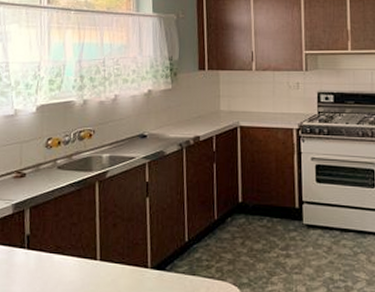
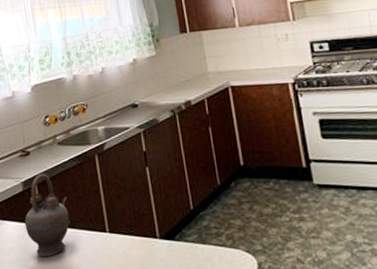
teapot: none [9,196,61,282] -> present [24,173,71,256]

